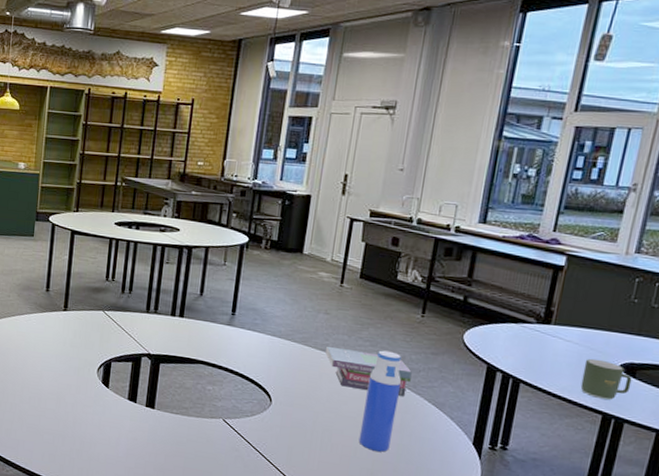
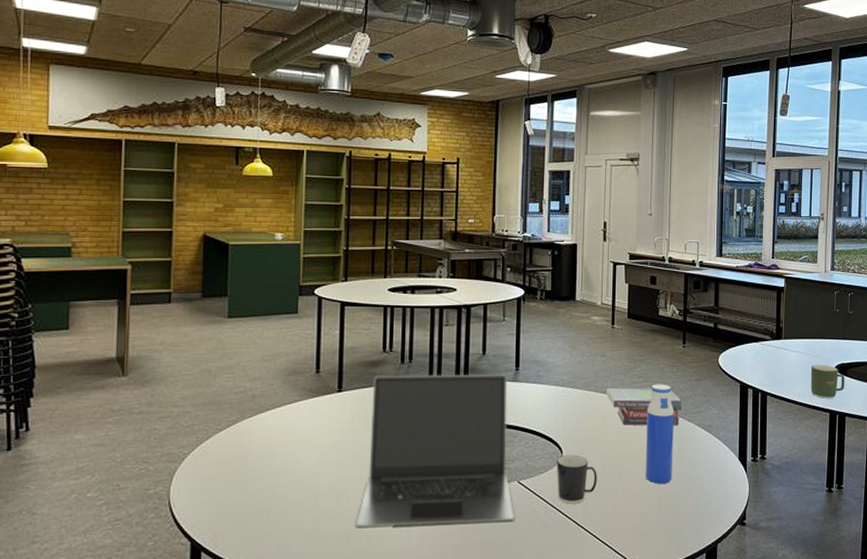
laptop: none [71,301,223,454] -> present [355,373,516,527]
mug: none [262,403,306,452] -> present [556,454,597,504]

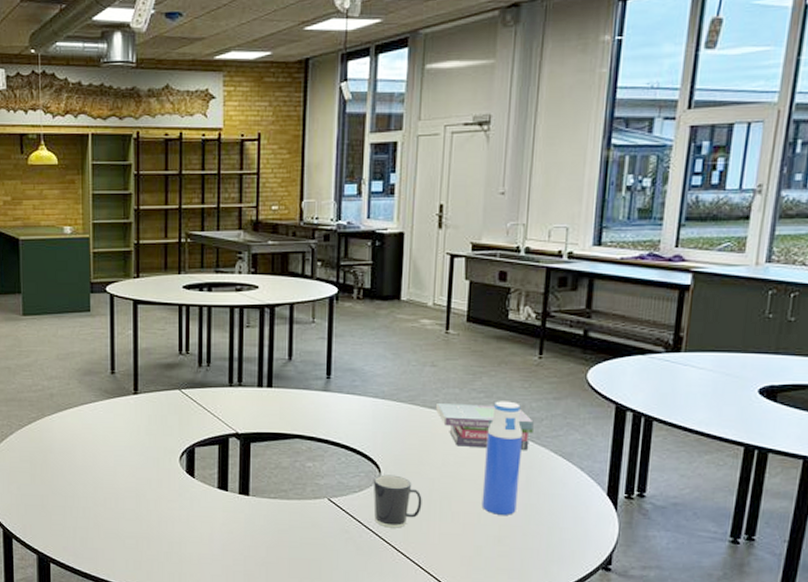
laptop: present [355,373,516,527] -> none [156,378,325,539]
mug: present [810,364,845,398] -> none [718,385,773,429]

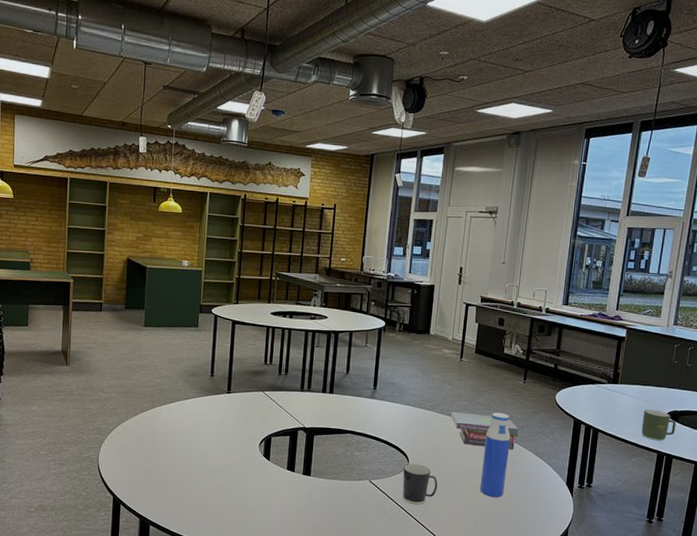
mug: none [718,385,773,429] -> present [641,409,676,441]

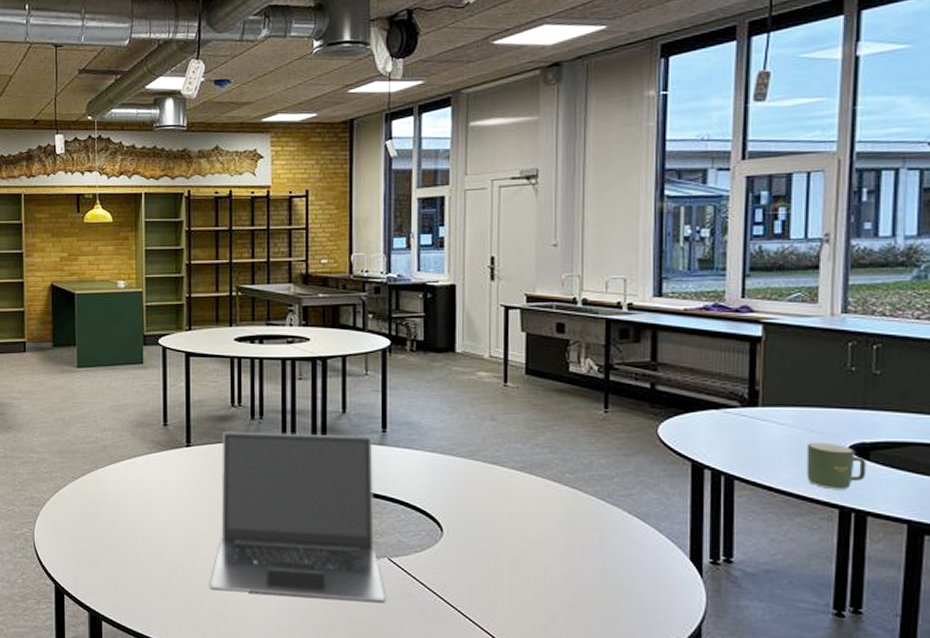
laptop: none [237,383,366,512] -> present [210,431,387,602]
mug: present [402,463,438,505] -> none [435,533,488,592]
books: present [451,412,518,449] -> none [498,459,604,509]
water bottle: present [479,412,511,497] -> none [553,457,594,580]

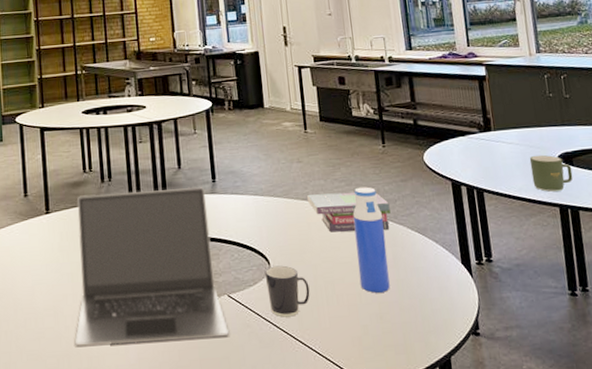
mug: none [435,533,488,592] -> present [264,265,310,317]
books: none [498,459,604,509] -> present [307,191,391,232]
water bottle: none [553,457,594,580] -> present [352,187,390,293]

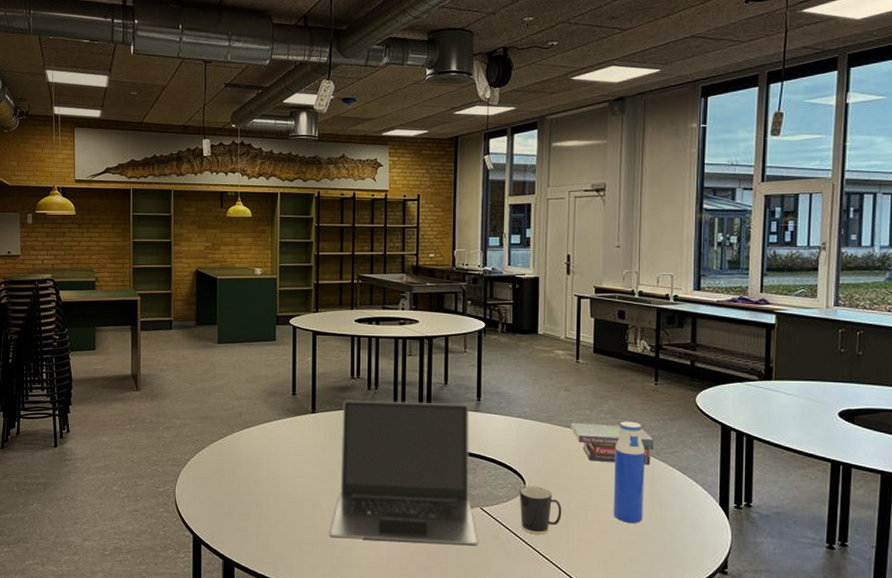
mug: present [529,155,573,192] -> none [807,409,851,447]

